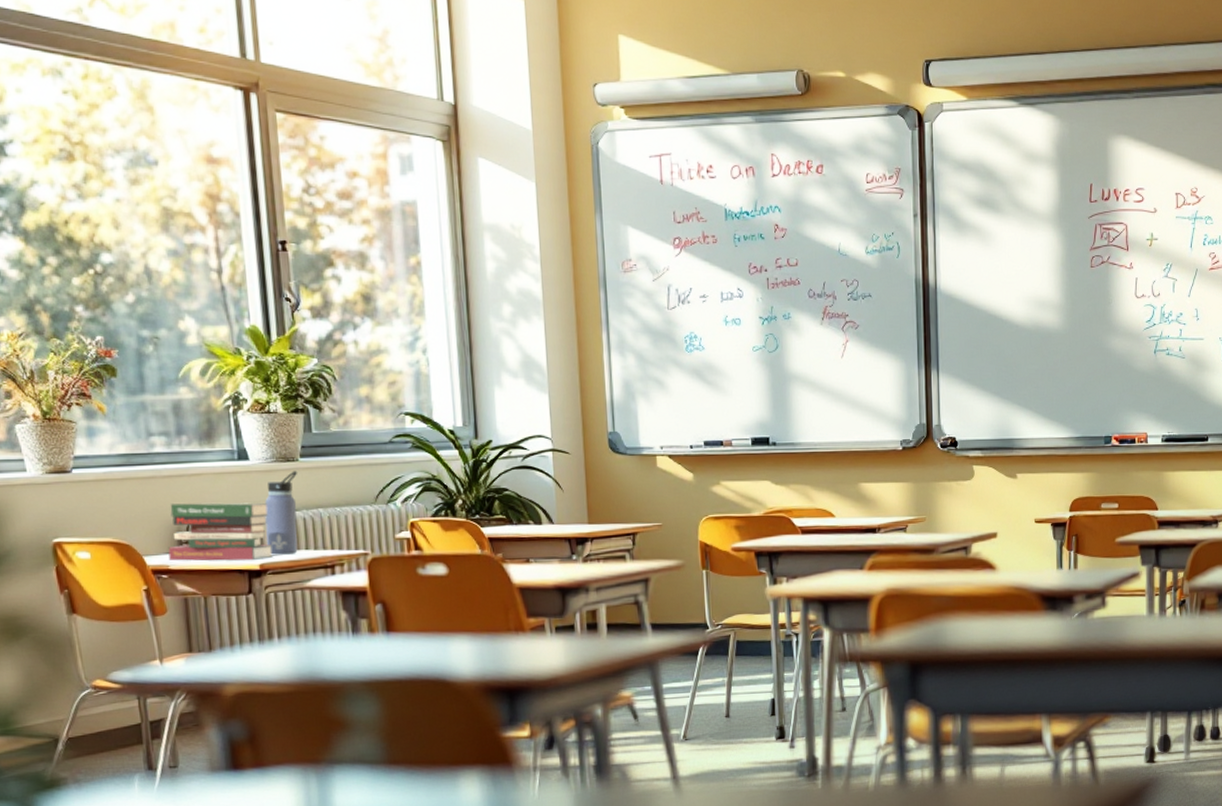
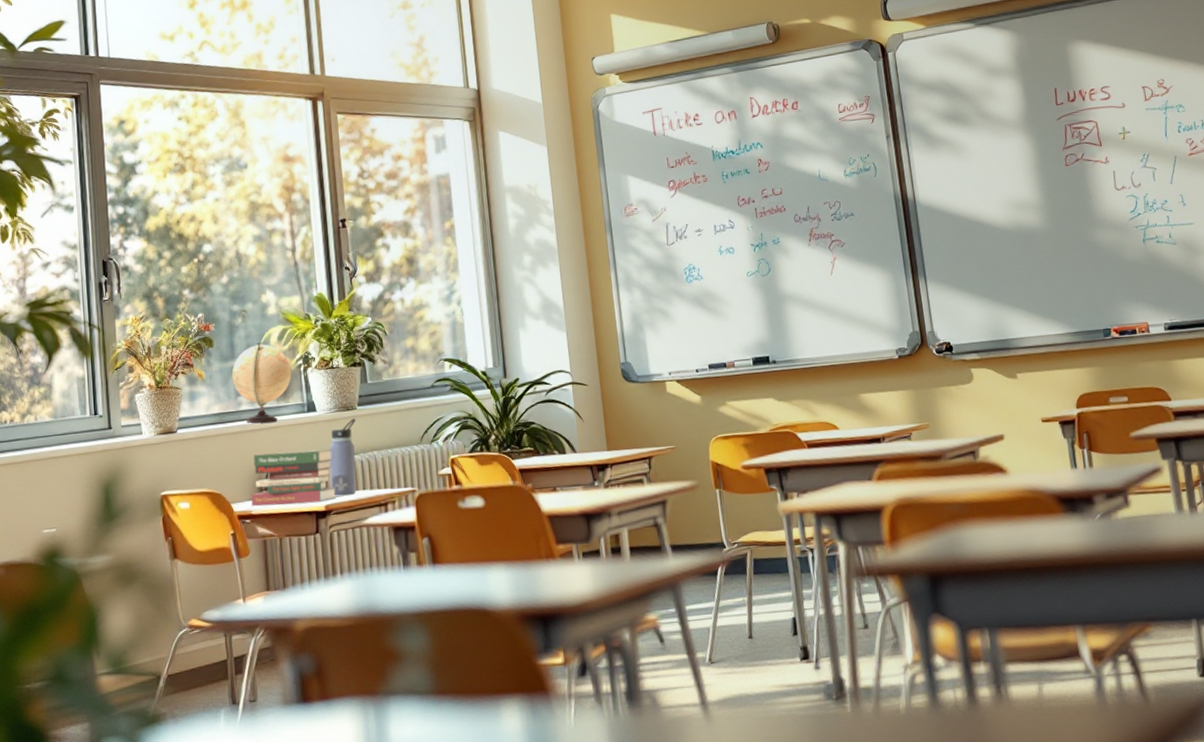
globe: none [141,376,218,469] -> present [231,342,292,424]

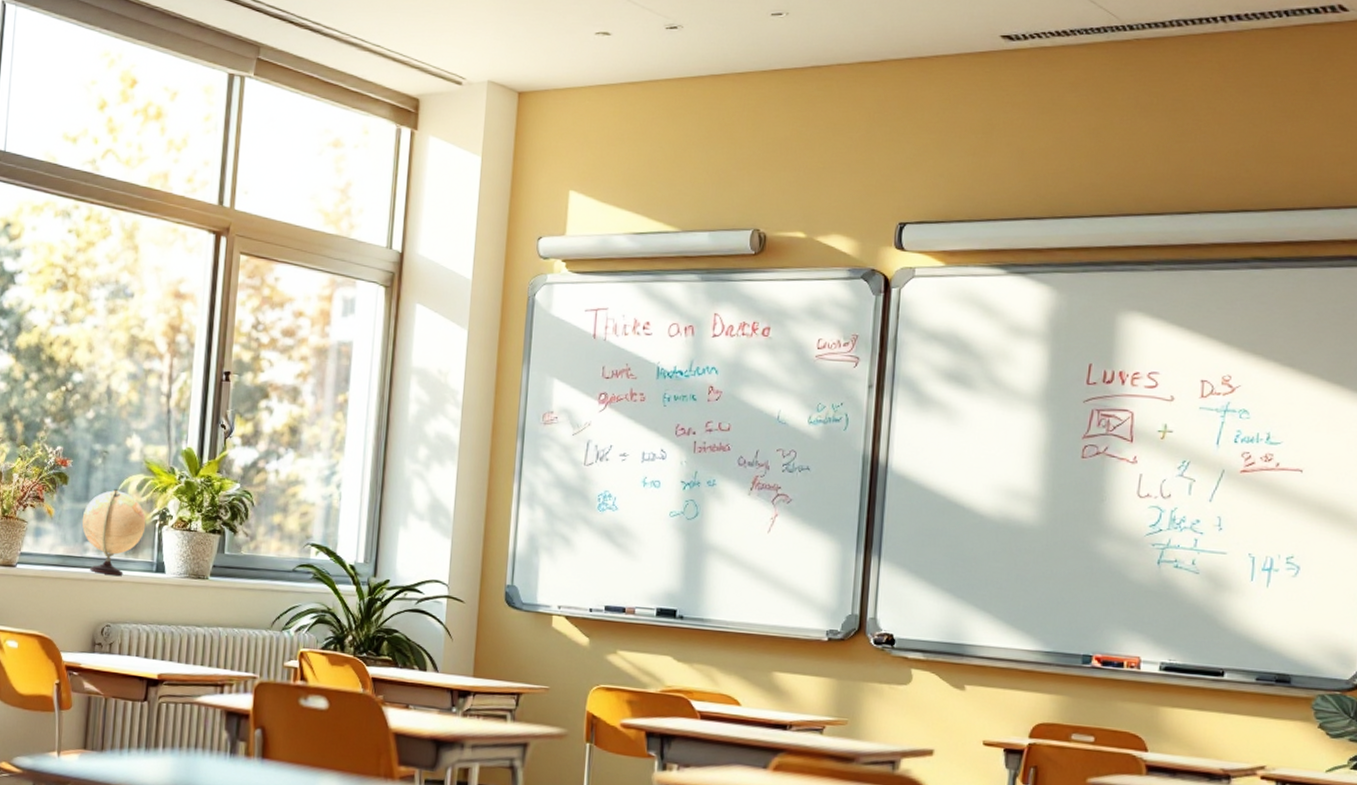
books: present [251,449,336,507] -> none [82,606,175,670]
water bottle: present [329,418,357,497] -> none [167,588,206,670]

